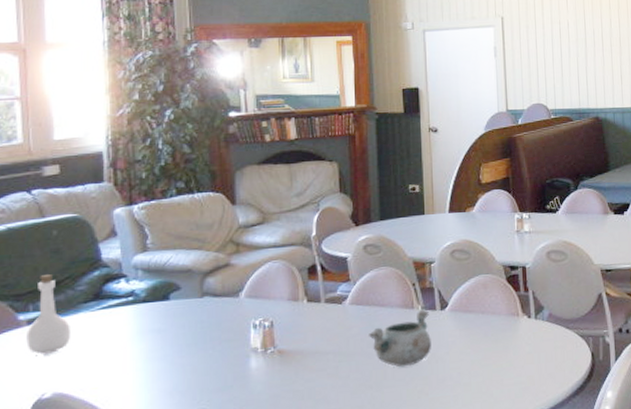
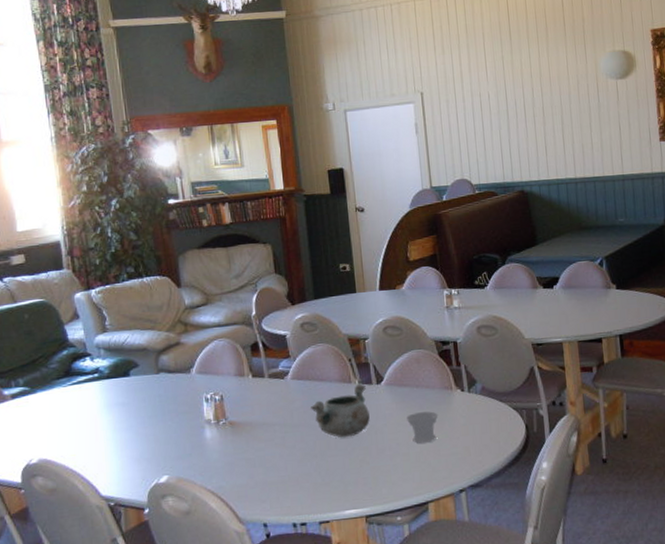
bottle: present [26,274,70,355] -> none [12,354,48,425]
cup: none [470,338,503,374] -> present [407,411,438,444]

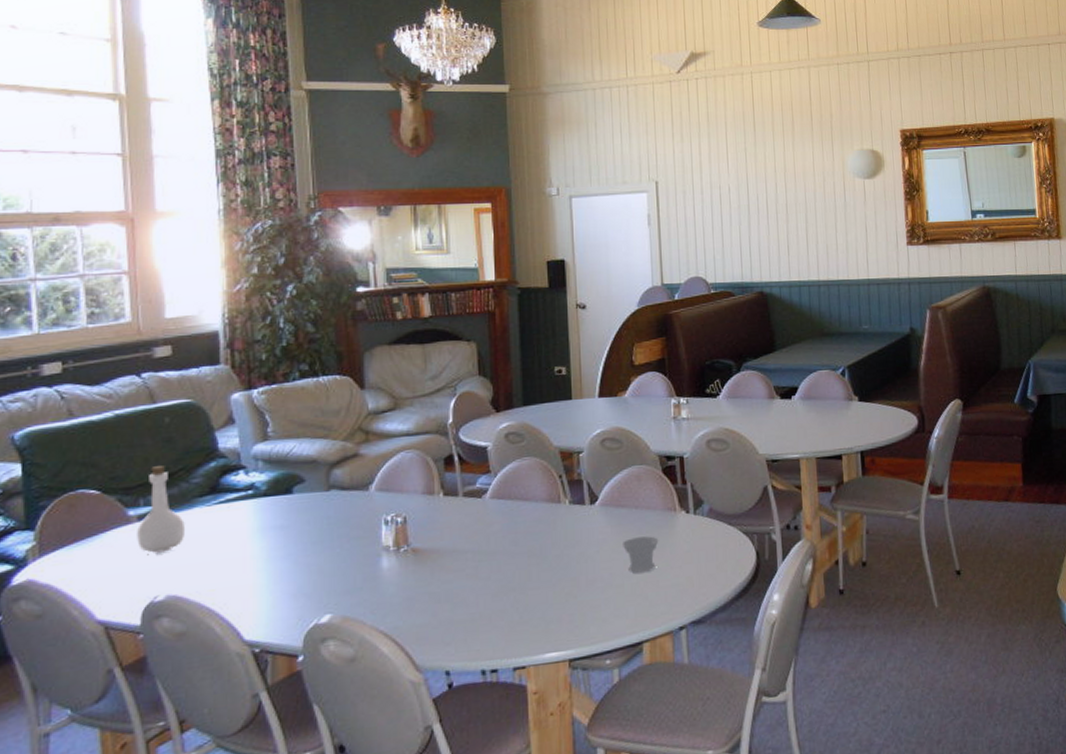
bottle: none [12,354,48,425] -> present [137,466,185,554]
decorative bowl: present [311,384,370,438] -> none [511,504,580,567]

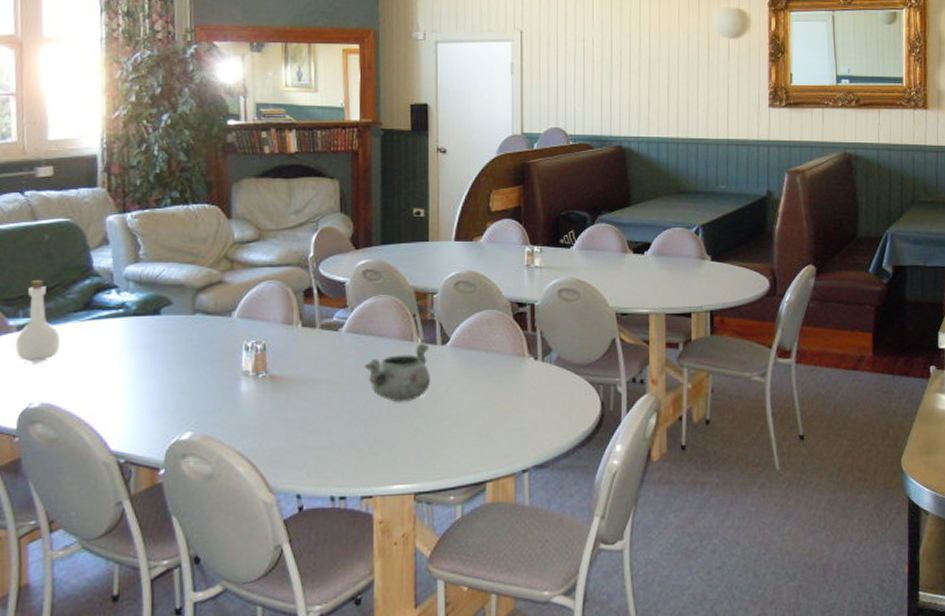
decorative bowl: none [511,504,580,567] -> present [365,343,430,403]
cup: present [623,536,659,574] -> none [471,379,507,416]

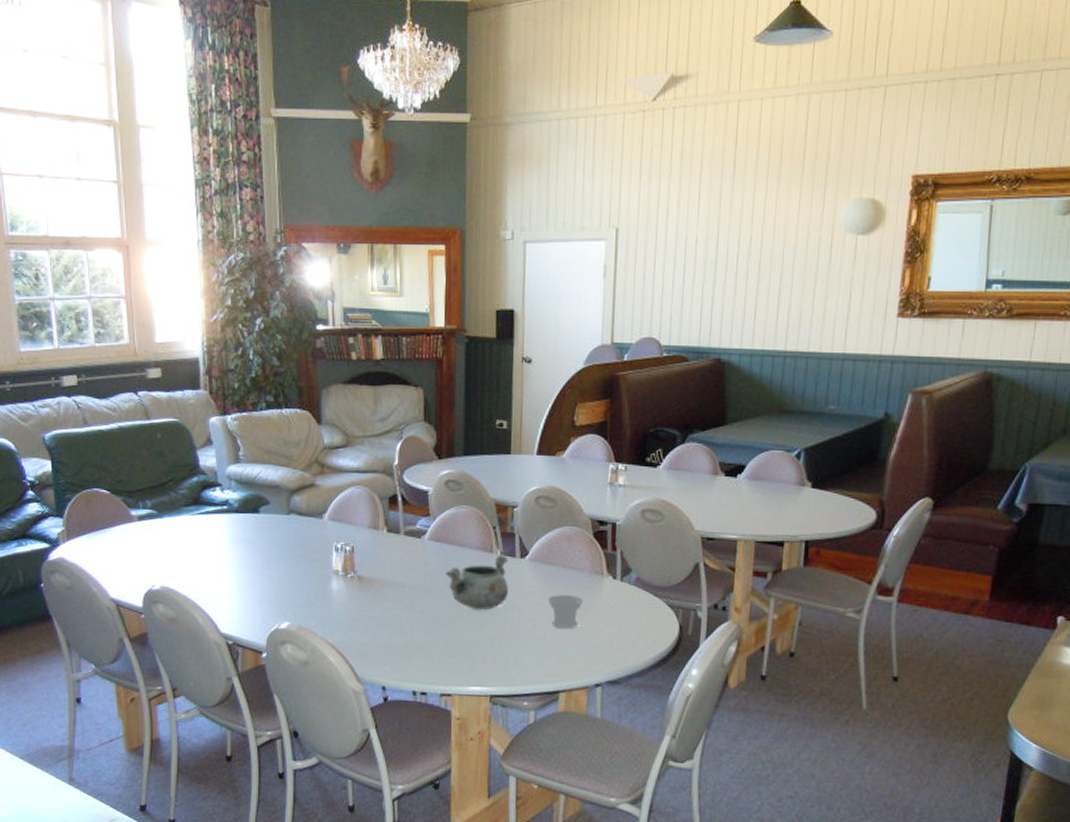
bottle: present [15,280,60,362] -> none [138,475,174,550]
cup: none [471,379,507,416] -> present [548,595,584,630]

